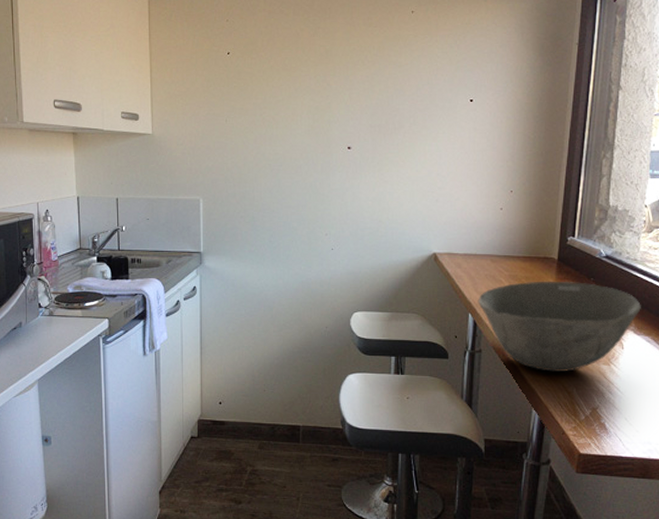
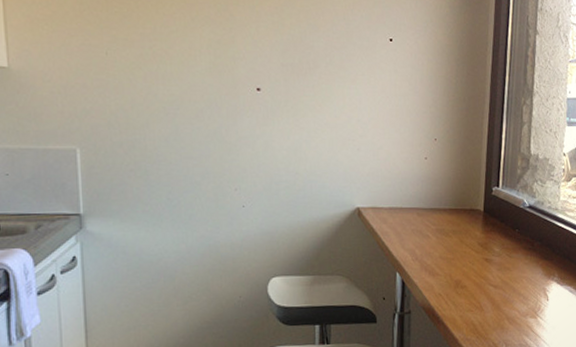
bowl: present [478,281,641,372] -> none [405,234,563,329]

